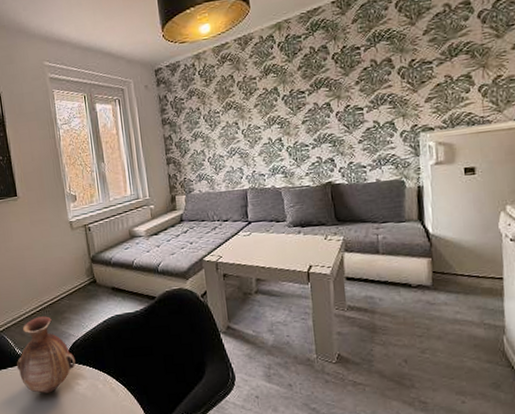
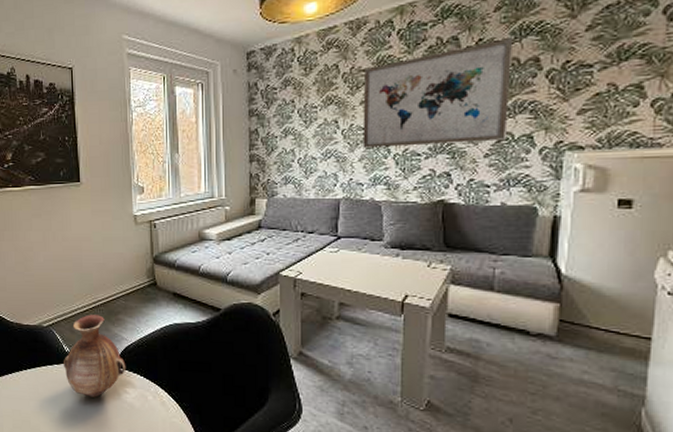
wall art: none [255,44,374,144] -> present [362,38,512,148]

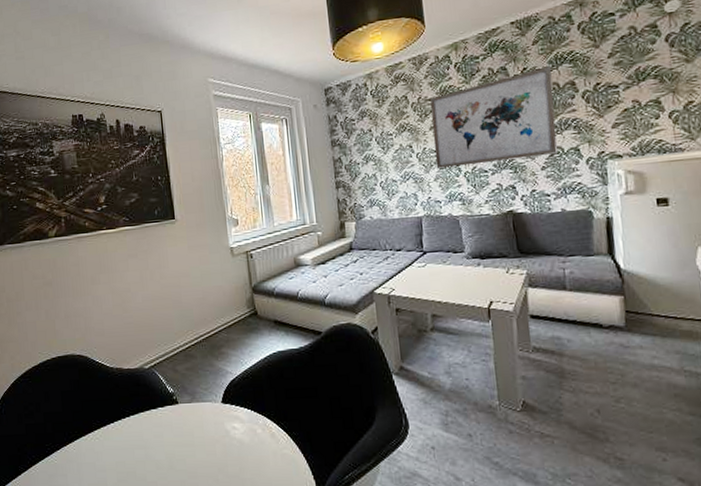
vase: present [63,314,126,398] -> none [167,350,233,438]

